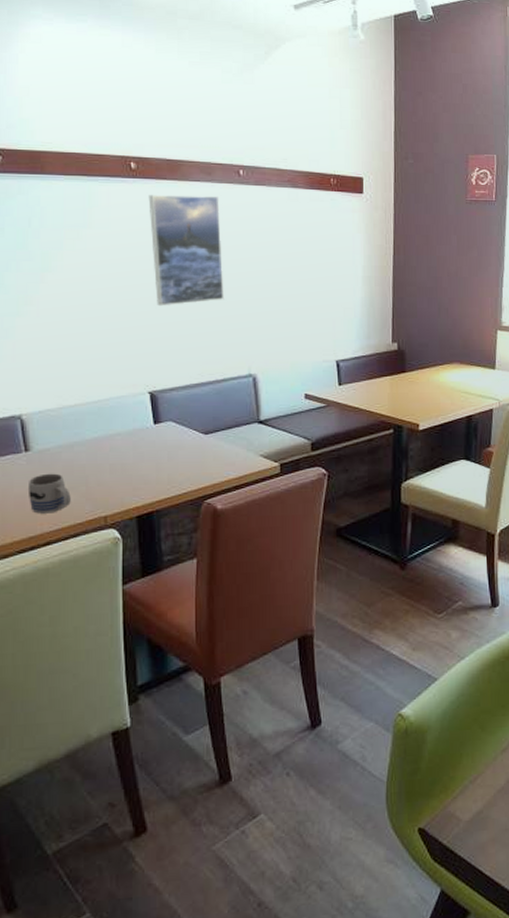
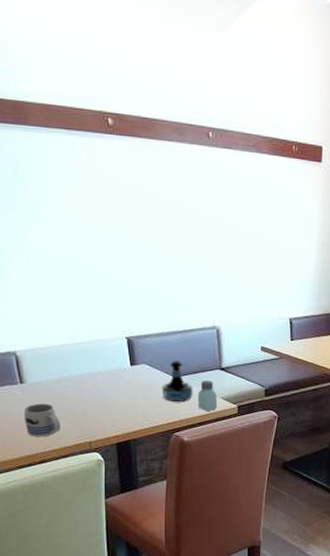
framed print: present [148,195,224,307] -> none [125,152,193,260]
tequila bottle: none [190,415,227,463] -> present [162,360,193,402]
saltshaker: none [233,435,257,473] -> present [198,380,218,412]

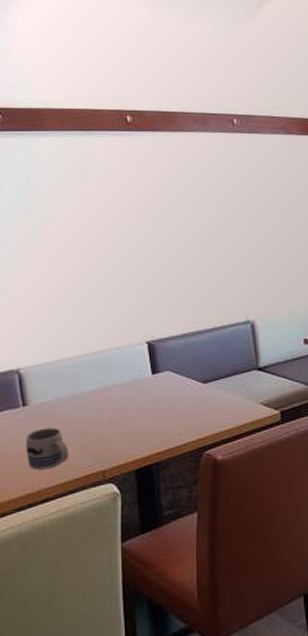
tequila bottle: present [162,360,193,402] -> none [189,364,226,413]
saltshaker: present [198,380,218,412] -> none [232,383,257,422]

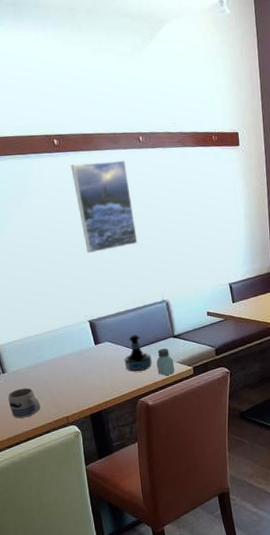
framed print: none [144,146,221,256] -> present [70,161,138,254]
tequila bottle: none [189,364,226,413] -> present [124,335,152,372]
saltshaker: none [232,383,257,422] -> present [156,348,175,376]

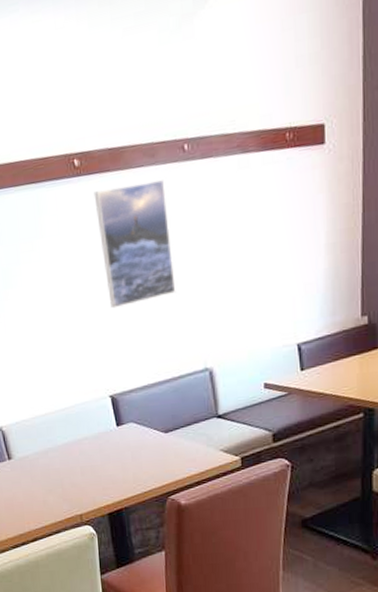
mug: present [8,387,41,419] -> none [14,477,51,514]
tequila bottle: present [124,335,152,372] -> none [152,413,188,461]
saltshaker: present [156,348,175,376] -> none [193,431,217,469]

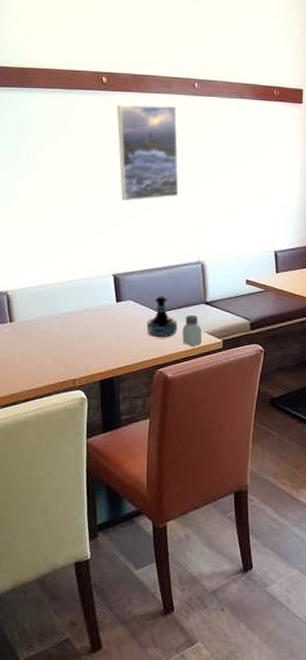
tequila bottle: none [152,413,188,461] -> present [146,296,178,337]
saltshaker: none [193,431,217,469] -> present [182,314,203,347]

